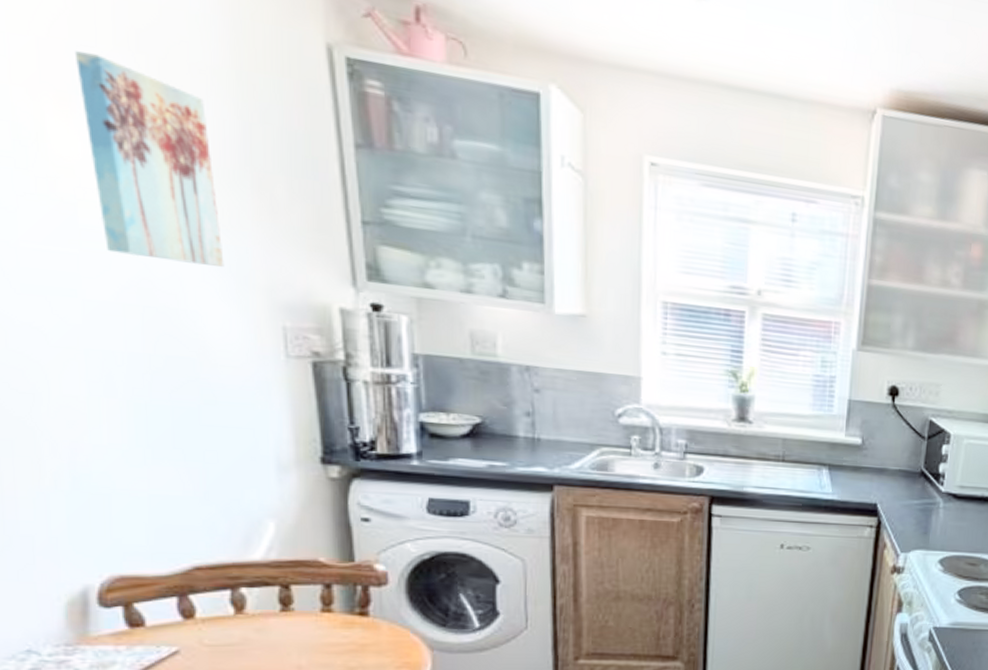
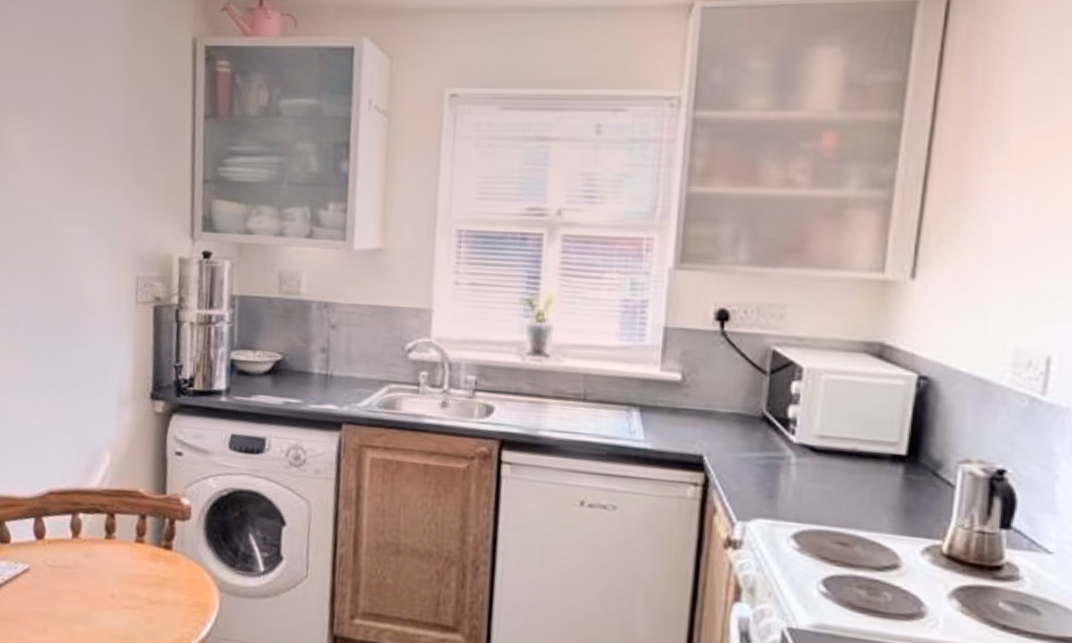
wall art: present [74,51,224,267] -> none [29,76,106,229]

